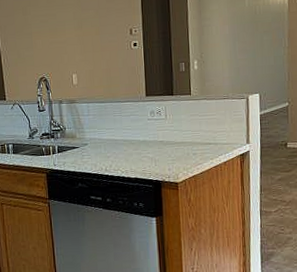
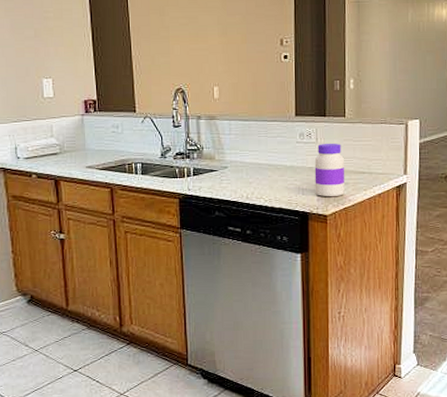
jar: none [164,119,193,167] -> present [314,144,345,197]

